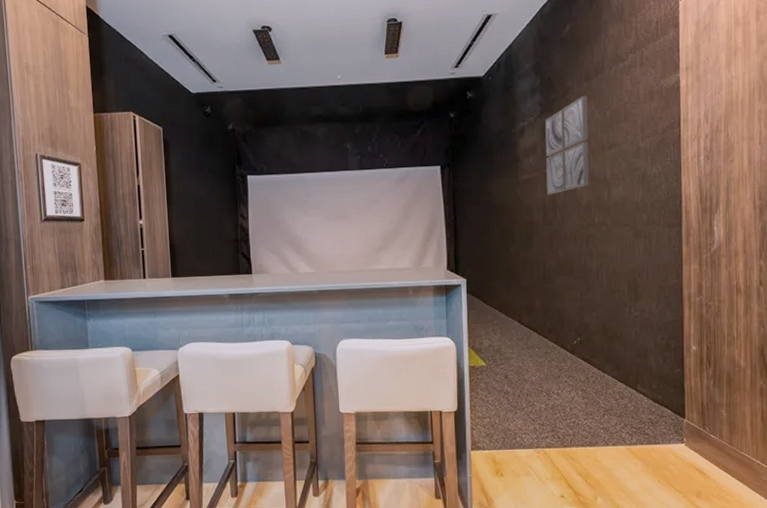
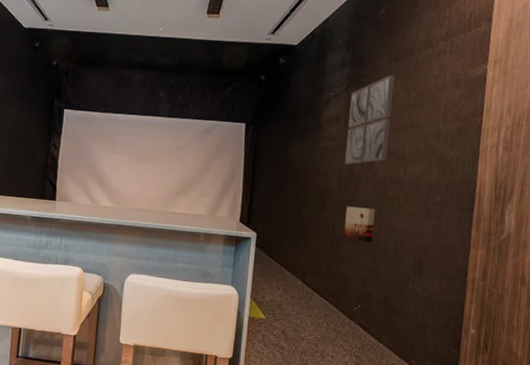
wall art: none [554,237,584,273] -> present [344,206,375,243]

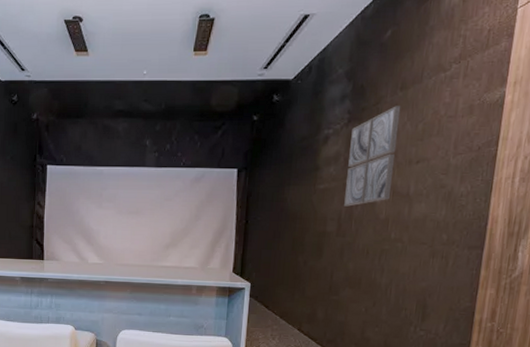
wall art: present [344,206,375,243] -> none [342,250,377,288]

